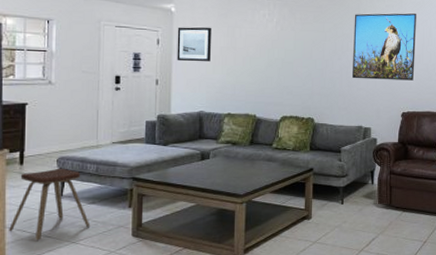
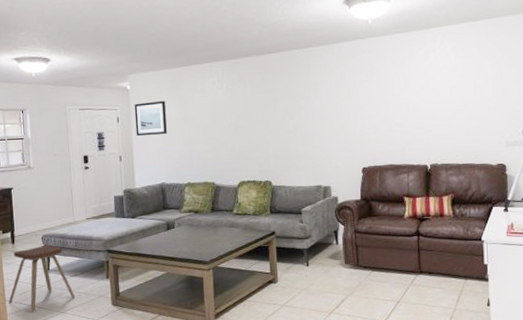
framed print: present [352,13,416,81] -> none [303,62,372,137]

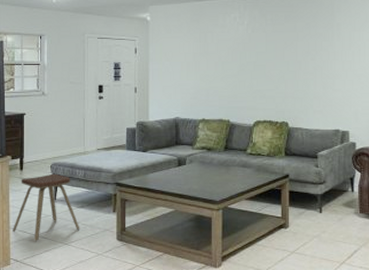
wall art: present [134,100,167,137] -> none [153,33,184,69]

